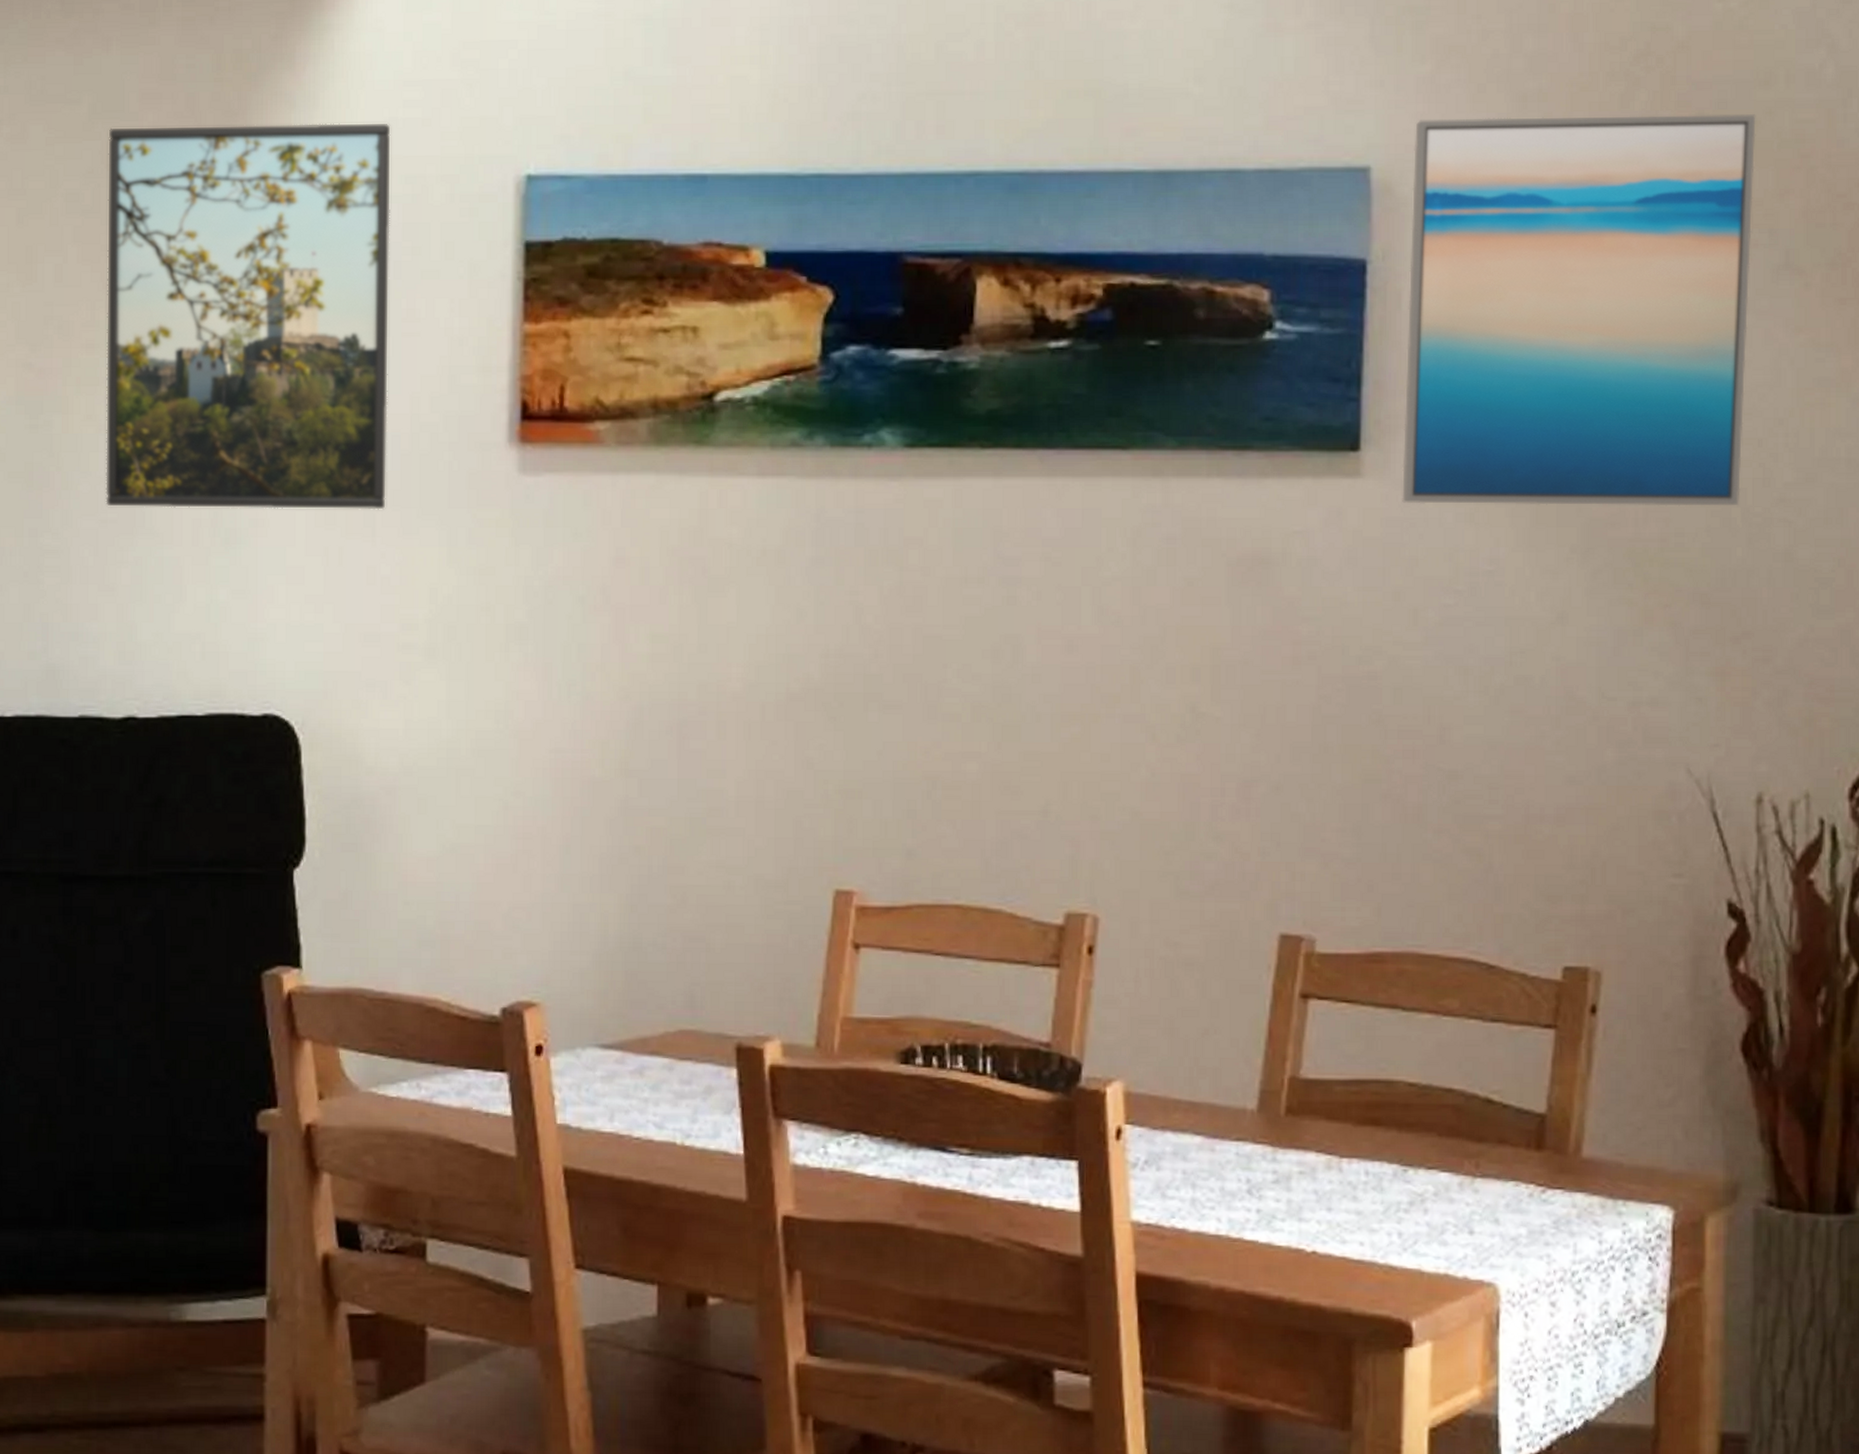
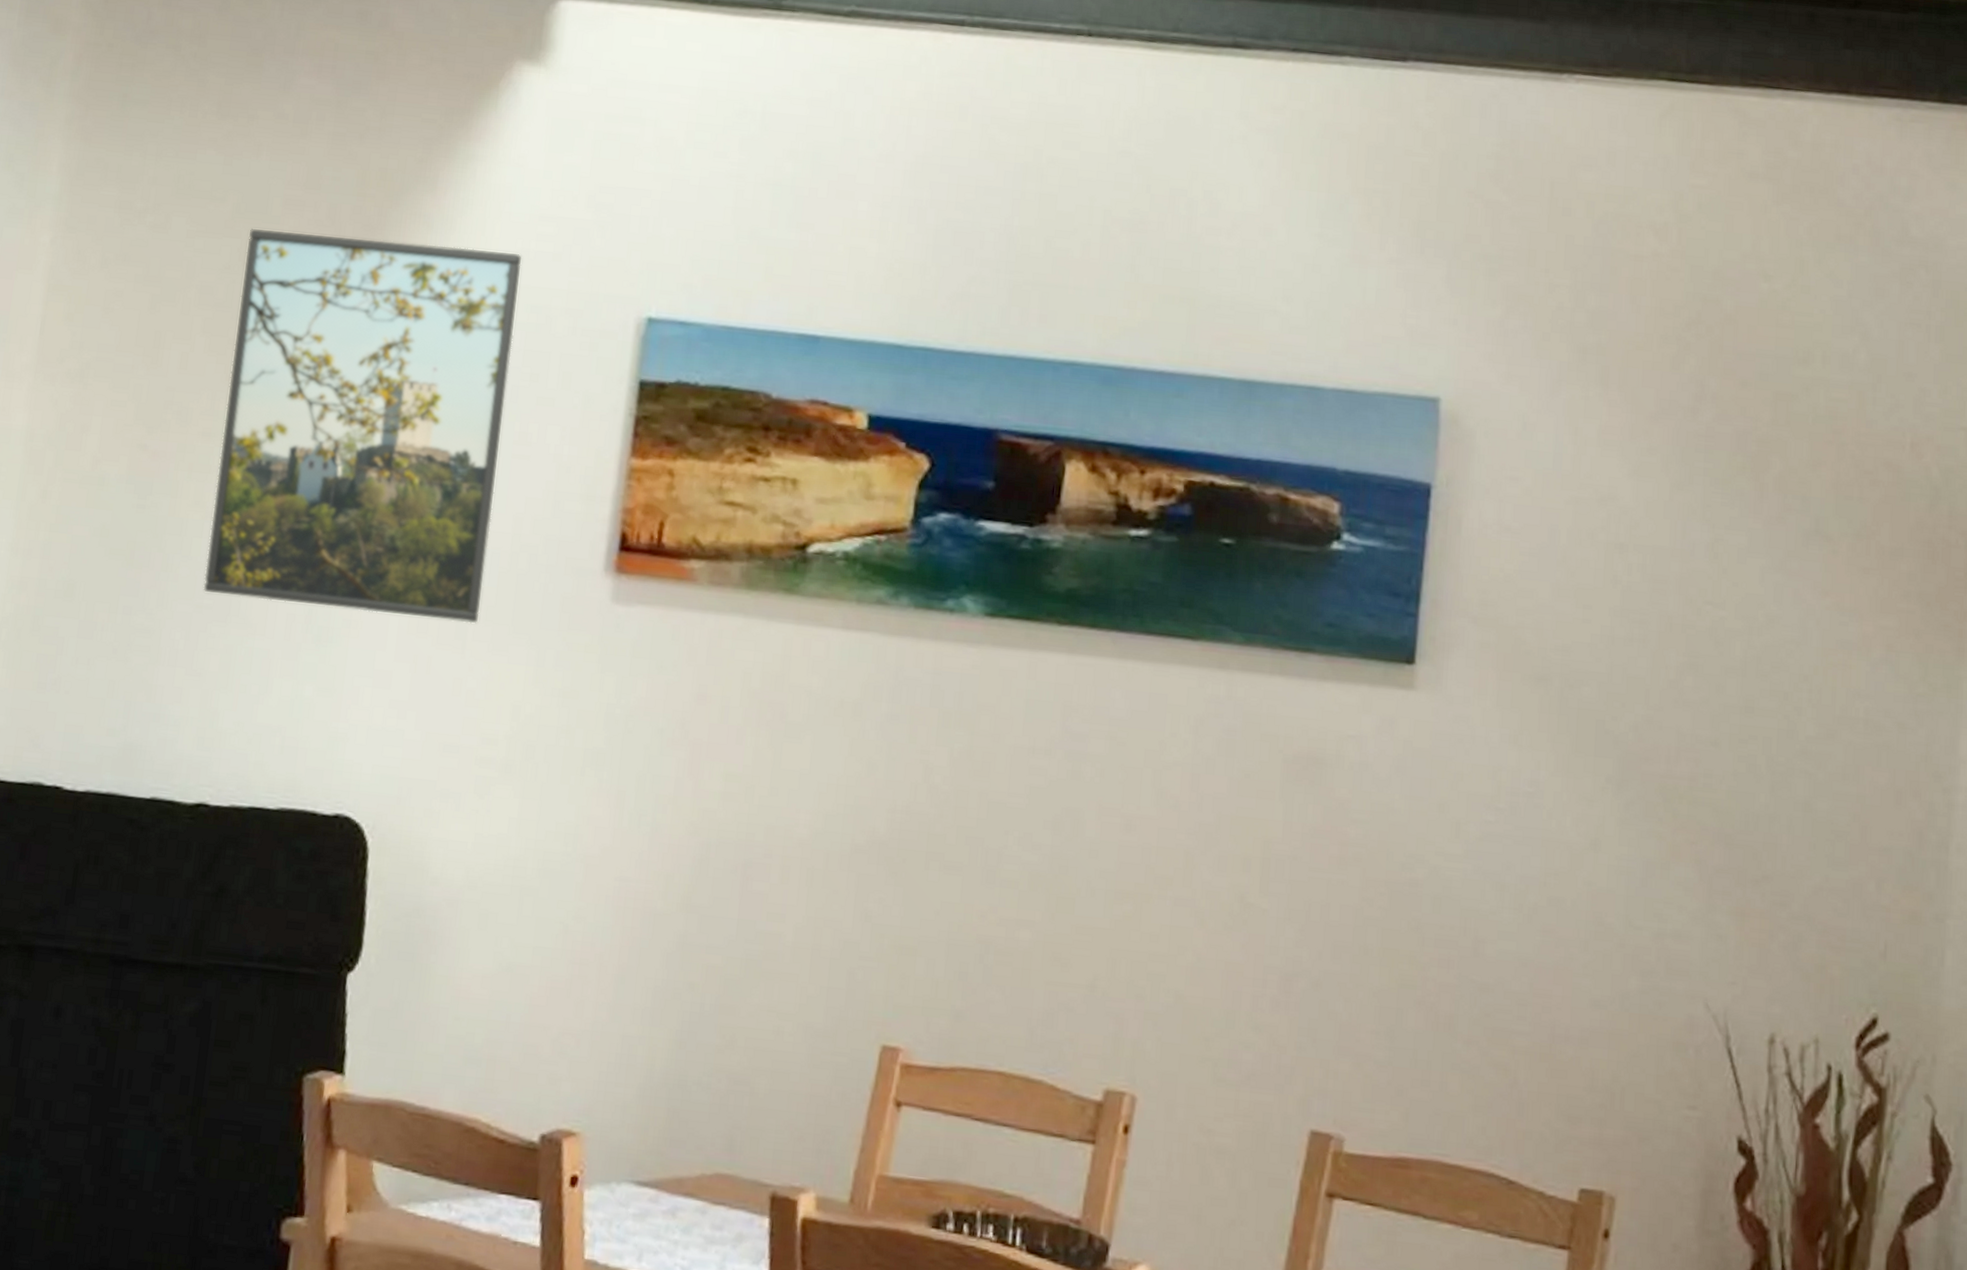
wall art: present [1402,114,1756,506] -> none [1451,359,1794,754]

